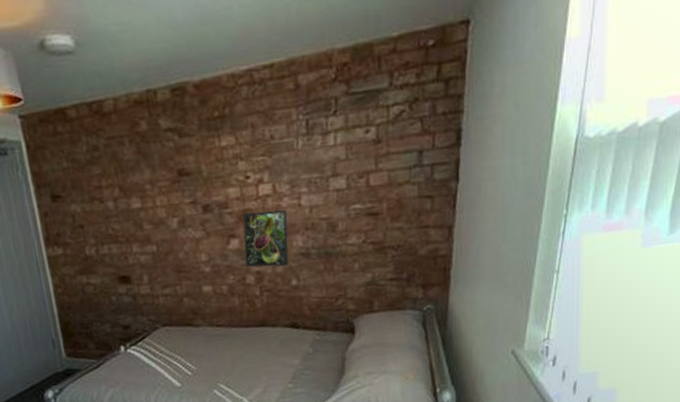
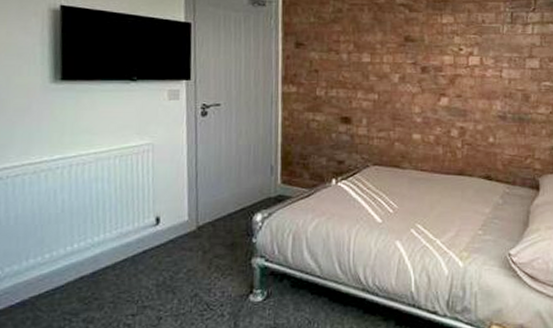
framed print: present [242,210,289,268] -> none [452,77,490,126]

